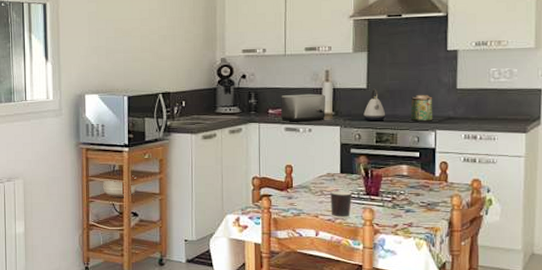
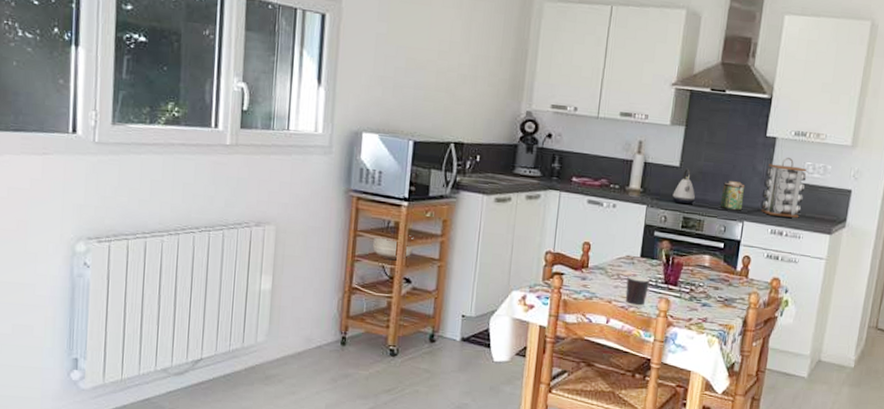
toaster: present [281,93,325,122] -> none [585,163,635,196]
spice rack: none [450,66,494,123] -> present [760,157,807,219]

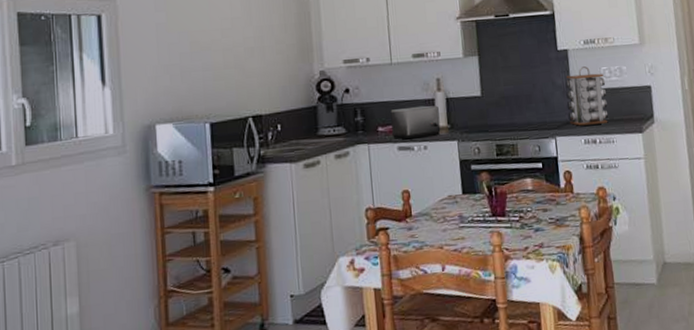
bowl: present [373,235,414,261] -> none [183,221,227,253]
toaster: none [585,163,635,196] -> present [390,105,441,140]
mug: present [625,276,651,307] -> none [453,214,478,248]
kettle: present [672,168,696,205] -> none [480,95,504,133]
canister: present [720,180,746,211] -> none [527,98,552,130]

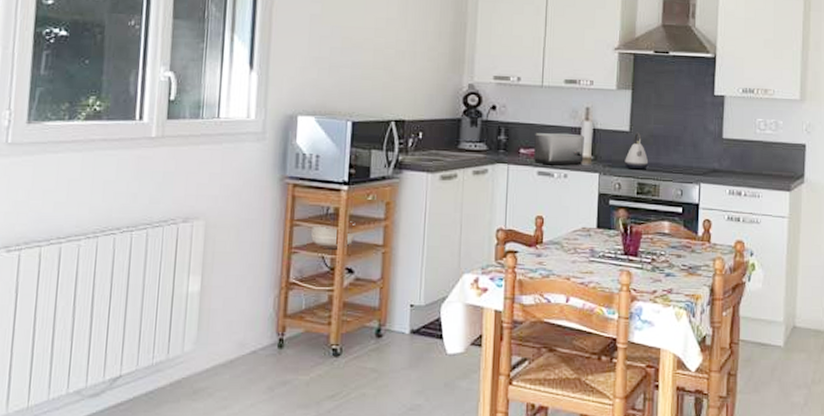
bowl: none [183,221,227,253] -> present [311,221,355,250]
kettle: none [480,95,504,133] -> present [625,132,649,170]
spice rack: present [565,65,609,127] -> none [715,114,759,178]

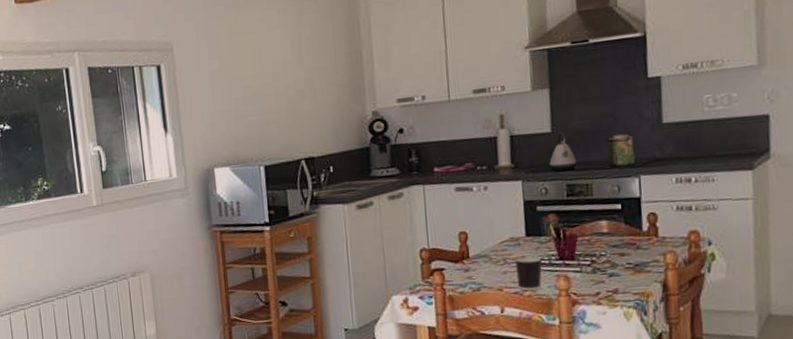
bowl: present [311,221,355,250] -> none [243,258,283,287]
toaster: present [534,132,584,166] -> none [447,144,503,180]
mug: none [584,249,609,282] -> present [515,257,543,291]
canister: none [674,141,698,173] -> present [607,133,636,168]

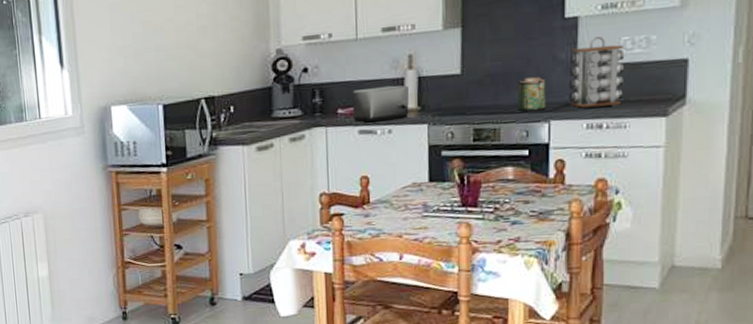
bowl: none [243,258,283,287] -> present [138,200,179,229]
toaster: none [447,144,503,180] -> present [352,85,409,123]
mug: present [515,257,543,291] -> none [417,203,445,237]
kettle: present [549,131,577,172] -> none [457,73,486,116]
spice rack: none [655,94,709,164] -> present [568,35,625,109]

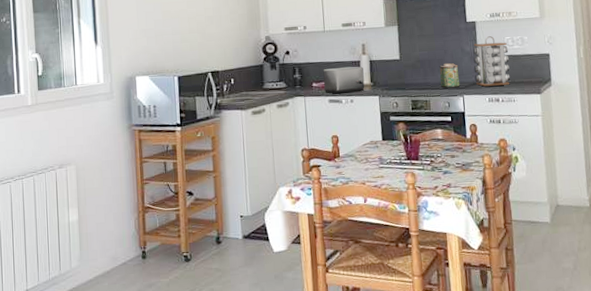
bowl: present [138,200,179,229] -> none [157,154,191,179]

